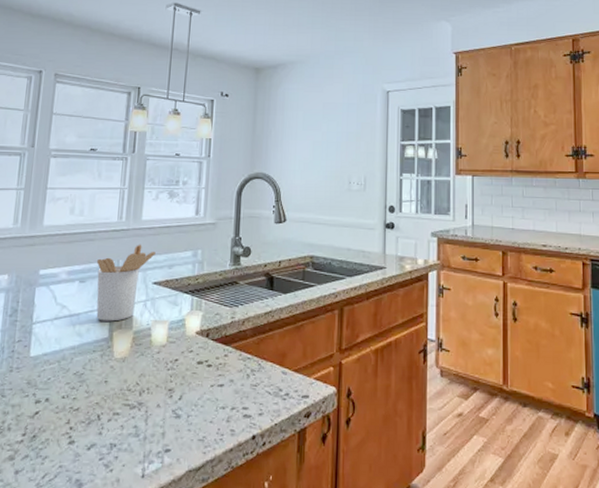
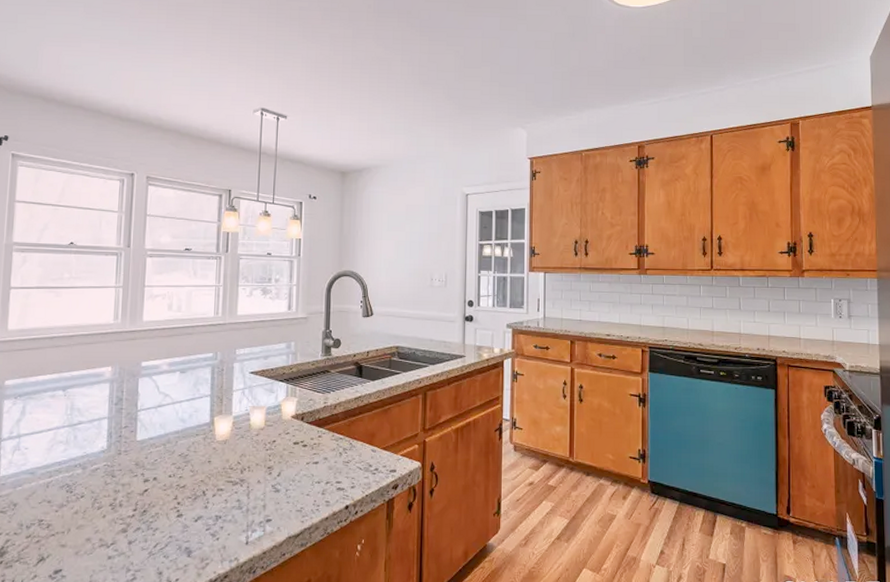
utensil holder: present [96,244,156,322] -> none [195,337,251,408]

